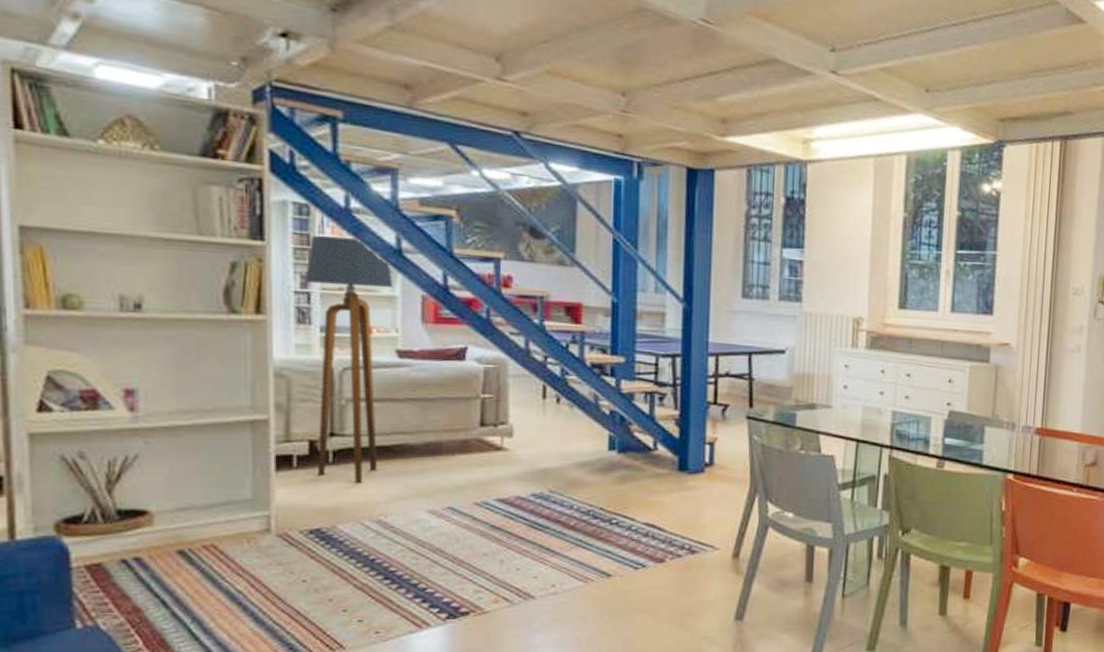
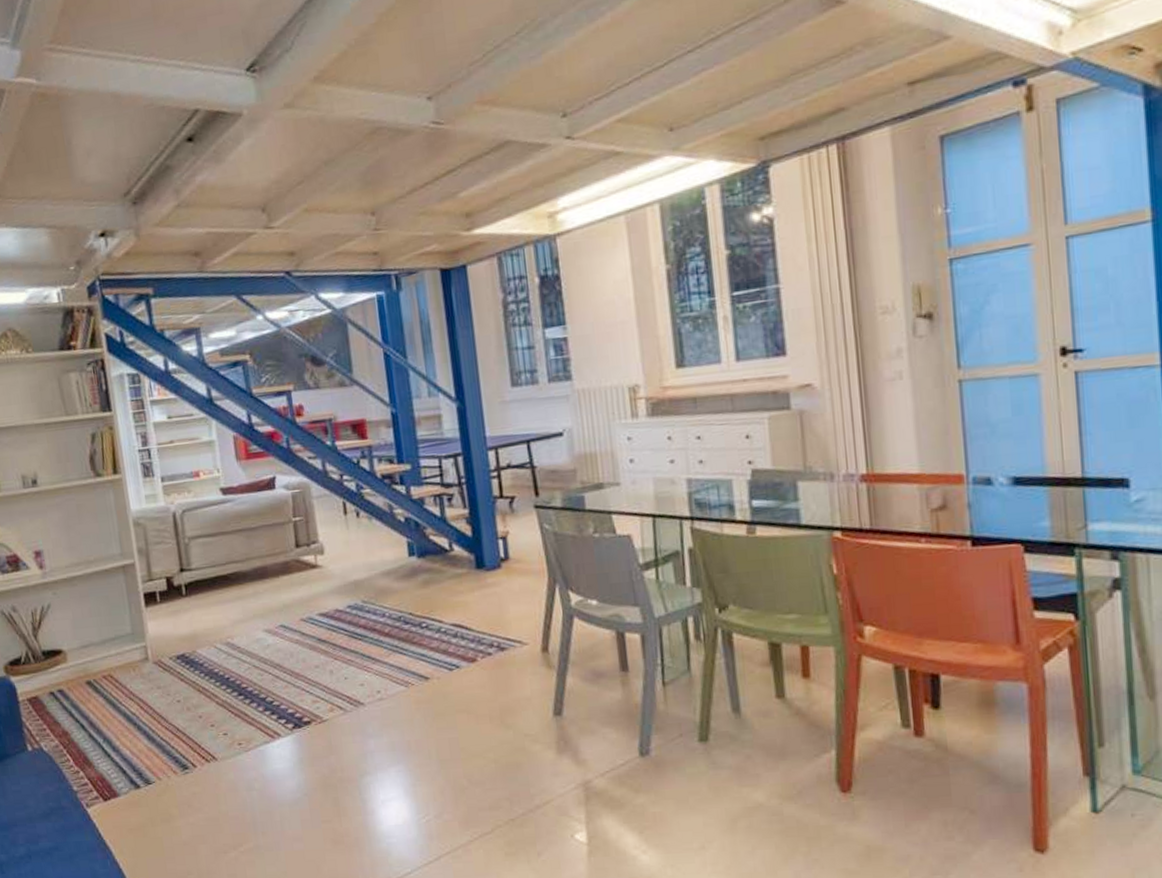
floor lamp: present [305,235,394,484] -> none [144,395,220,612]

